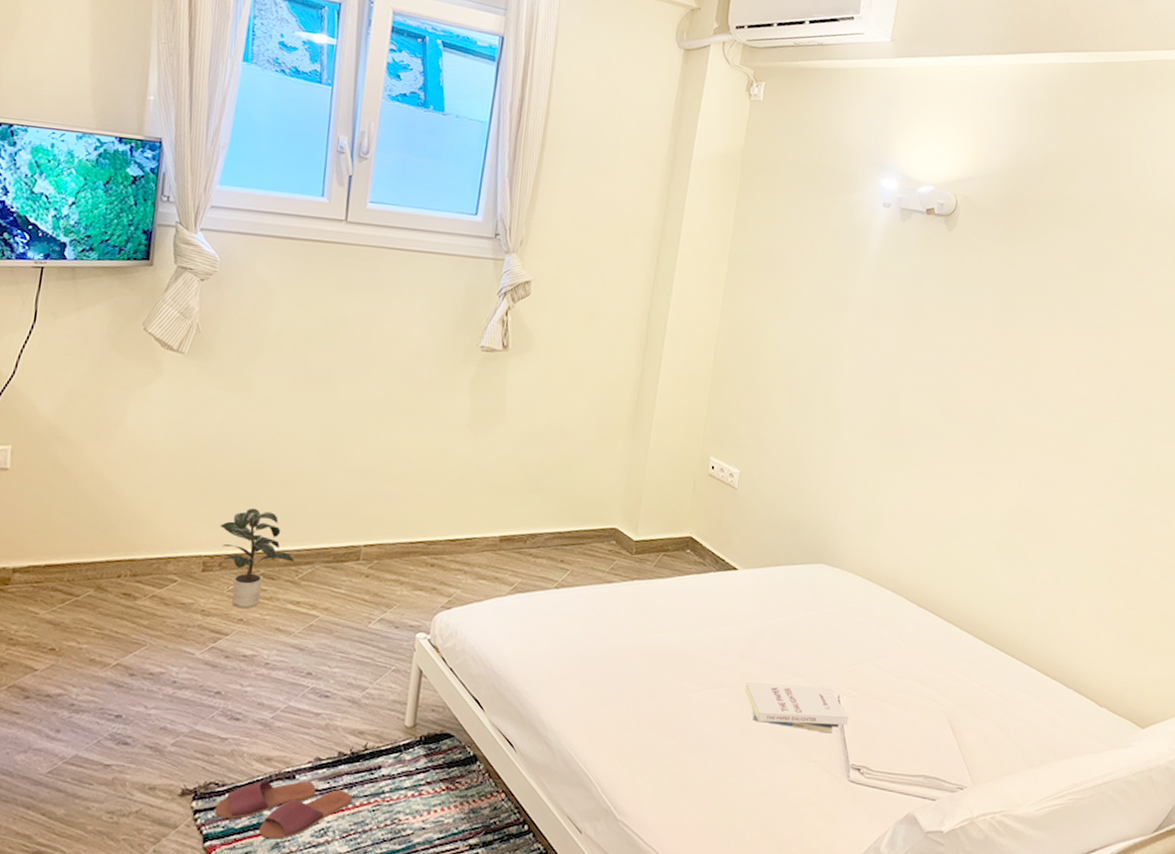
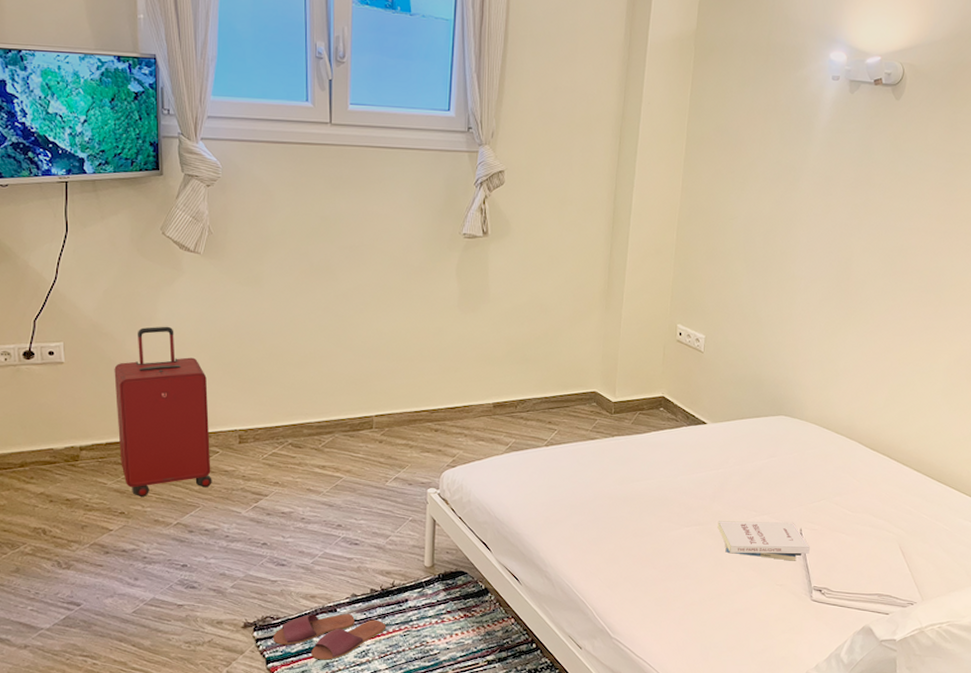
suitcase: none [59,432,174,631] -> present [114,326,212,497]
potted plant: present [218,508,295,609] -> none [250,387,317,474]

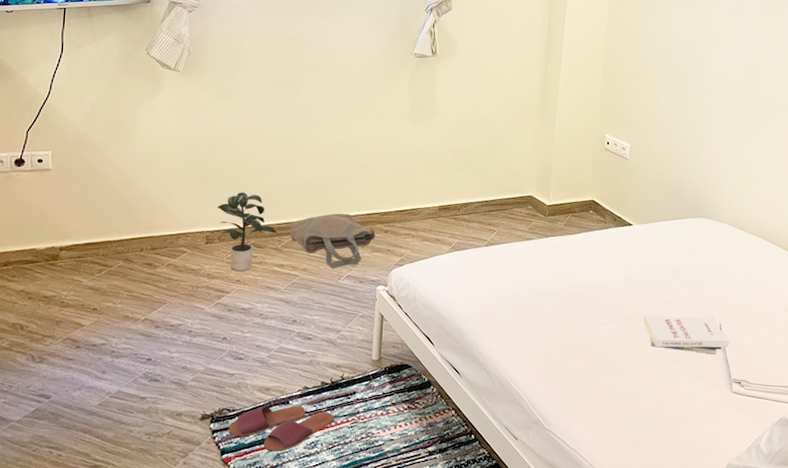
suitcase: present [114,326,212,497] -> none [95,136,180,294]
potted plant: none [250,387,317,474] -> present [217,192,277,272]
tote bag: none [330,410,425,470] -> present [289,213,376,268]

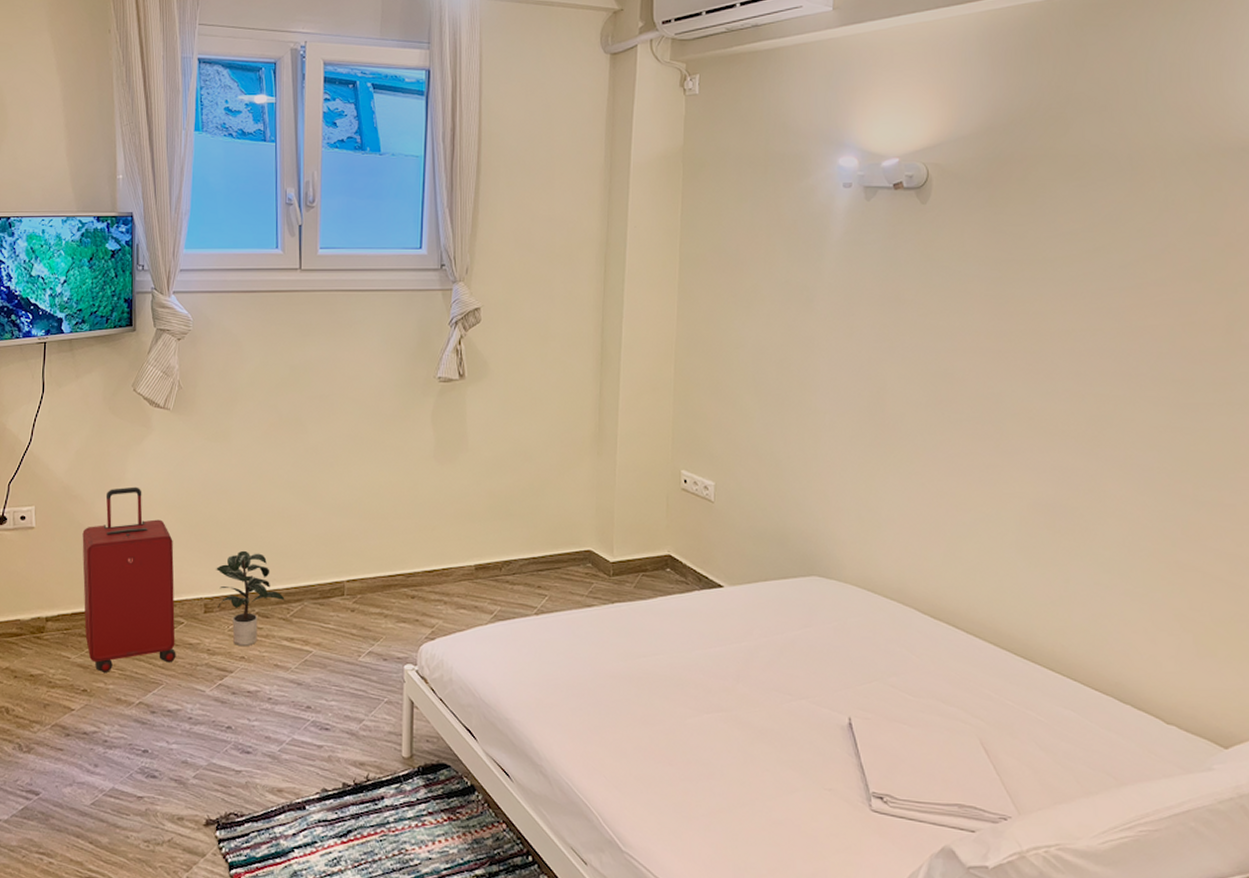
suitcase: none [95,136,180,294] -> present [82,487,176,672]
slippers: present [228,405,335,451] -> none [236,811,361,868]
tote bag: present [289,213,376,268] -> none [299,574,400,643]
books: present [643,316,729,355] -> none [744,706,863,759]

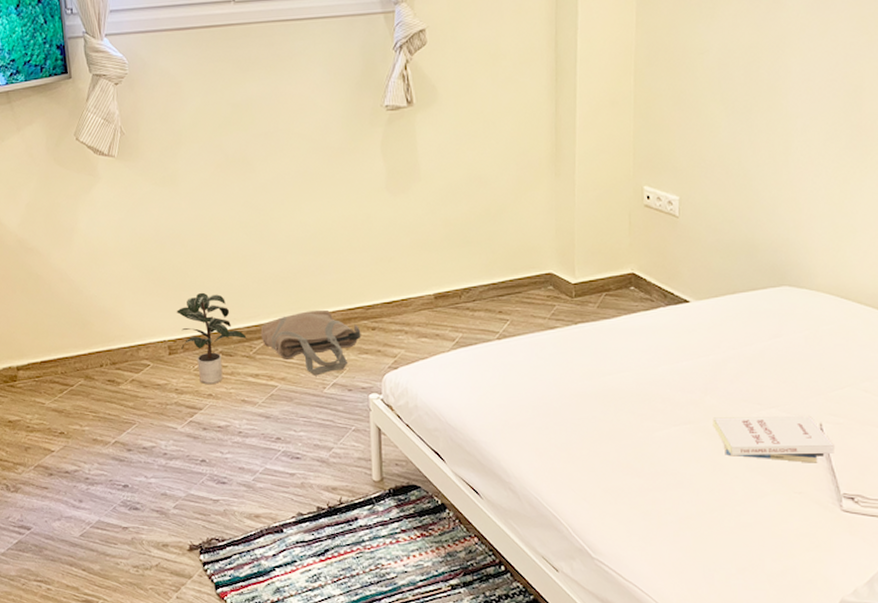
suitcase: present [82,487,176,672] -> none [42,236,146,415]
tote bag: none [299,574,400,643] -> present [260,309,361,376]
books: none [744,706,863,759] -> present [712,415,834,463]

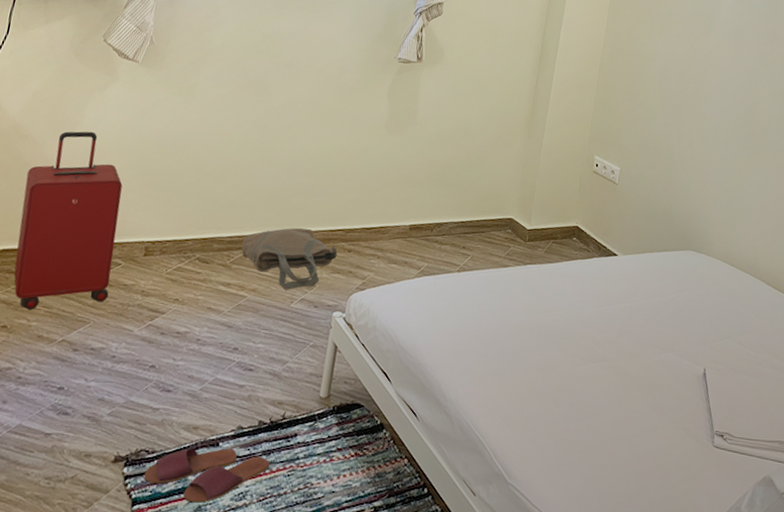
suitcase: none [42,236,146,415] -> present [14,131,123,309]
potted plant: present [176,292,247,385] -> none [158,199,227,290]
slippers: none [220,534,337,585] -> present [143,448,270,503]
books: present [712,415,834,463] -> none [622,357,713,403]

